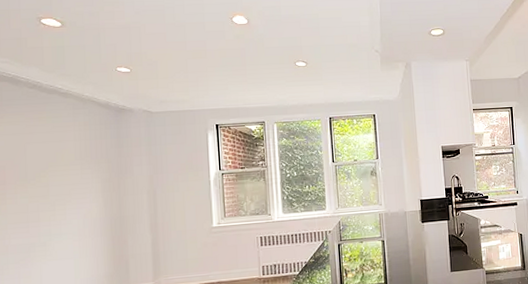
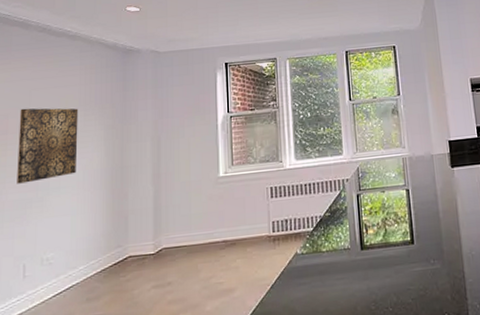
wall art: none [16,160,76,230] -> present [17,108,79,184]

